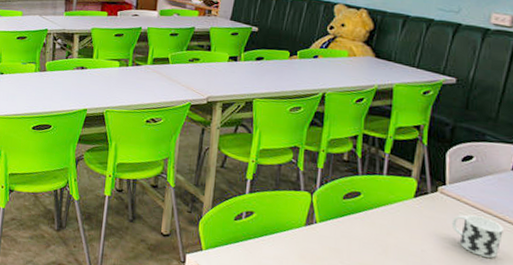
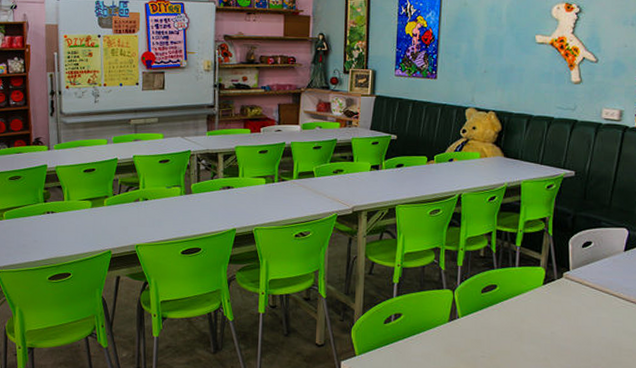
cup: present [451,215,503,258] -> none [575,295,619,332]

